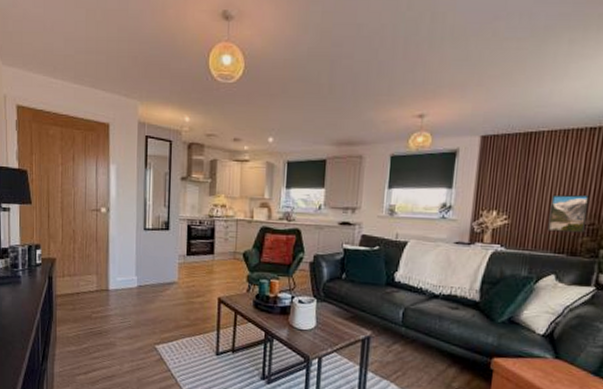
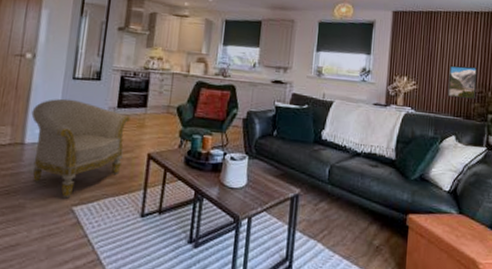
armchair: none [112,248,199,338] -> present [31,98,130,199]

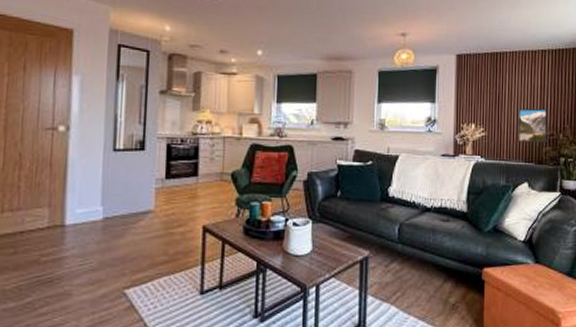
armchair: present [31,98,130,199] -> none [70,173,181,282]

